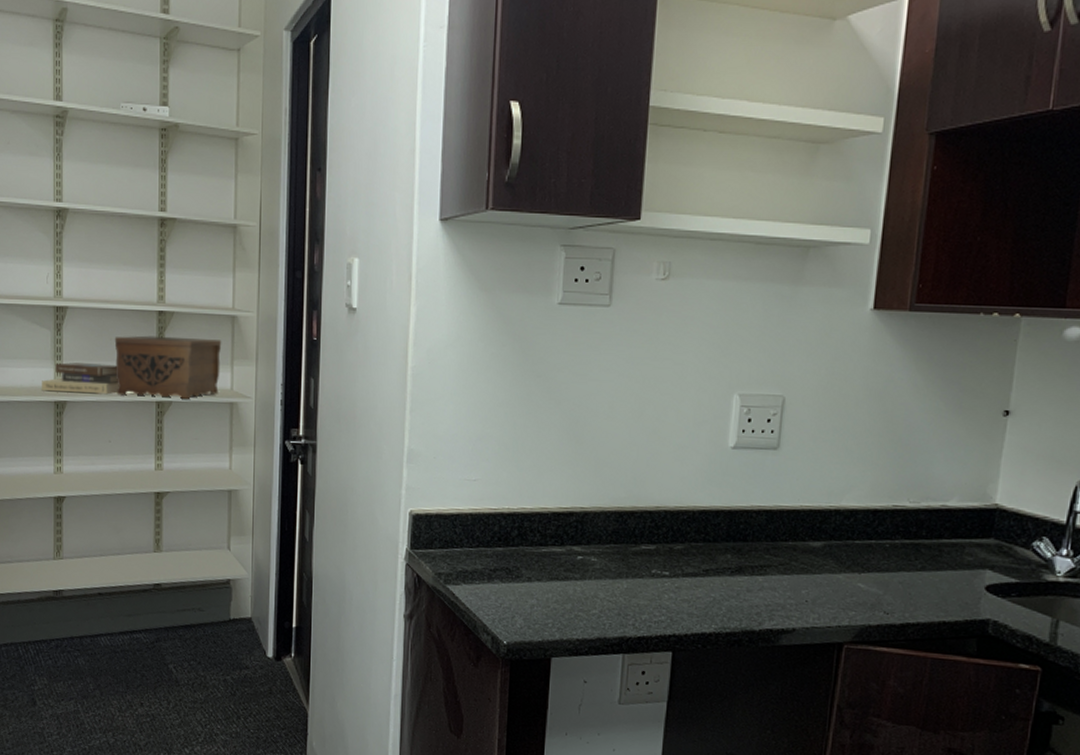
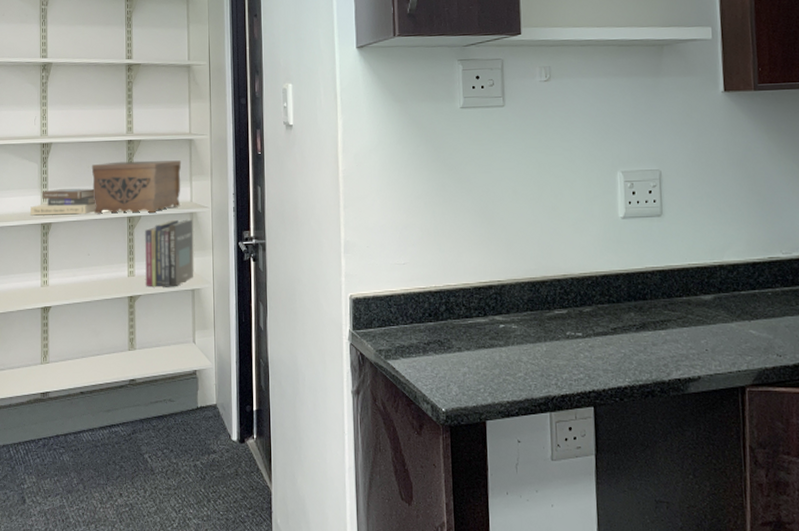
books: none [175,408,233,486] -> present [145,219,194,287]

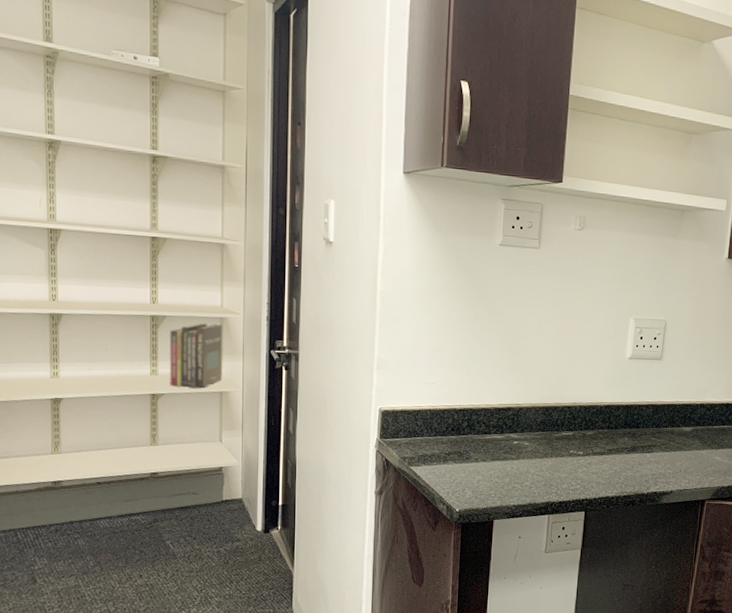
books: present [30,188,96,216] -> none [36,279,114,309]
decorative box: present [91,160,182,214] -> none [109,257,212,314]

